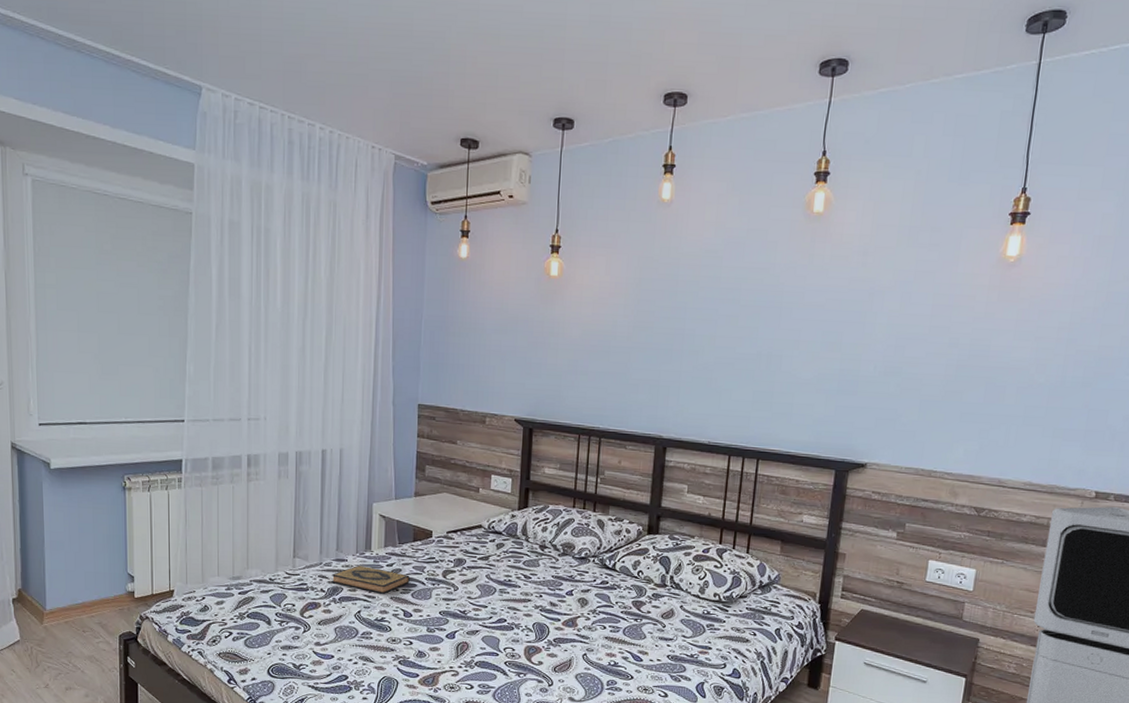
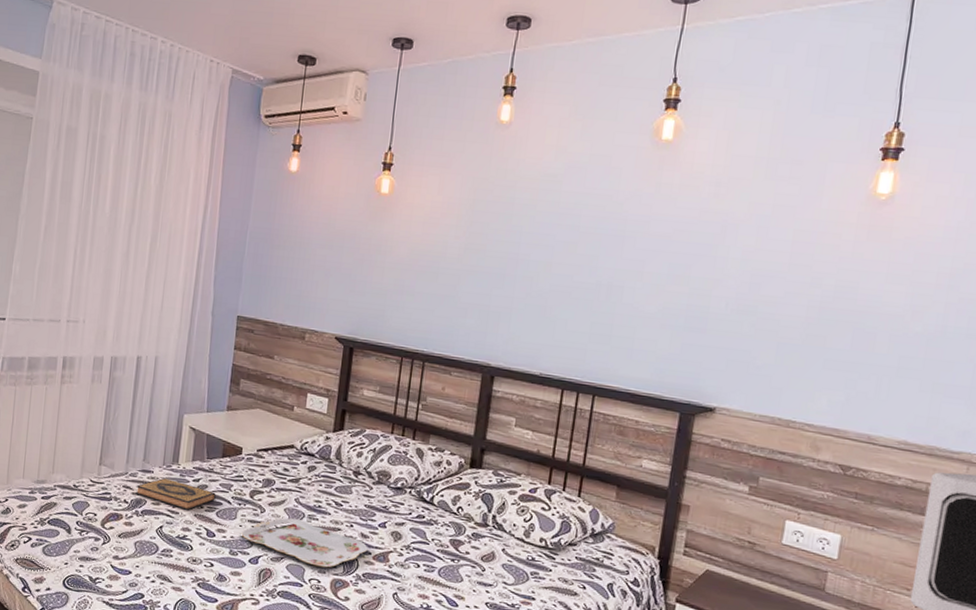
serving tray: none [437,594,557,637] -> present [241,518,368,568]

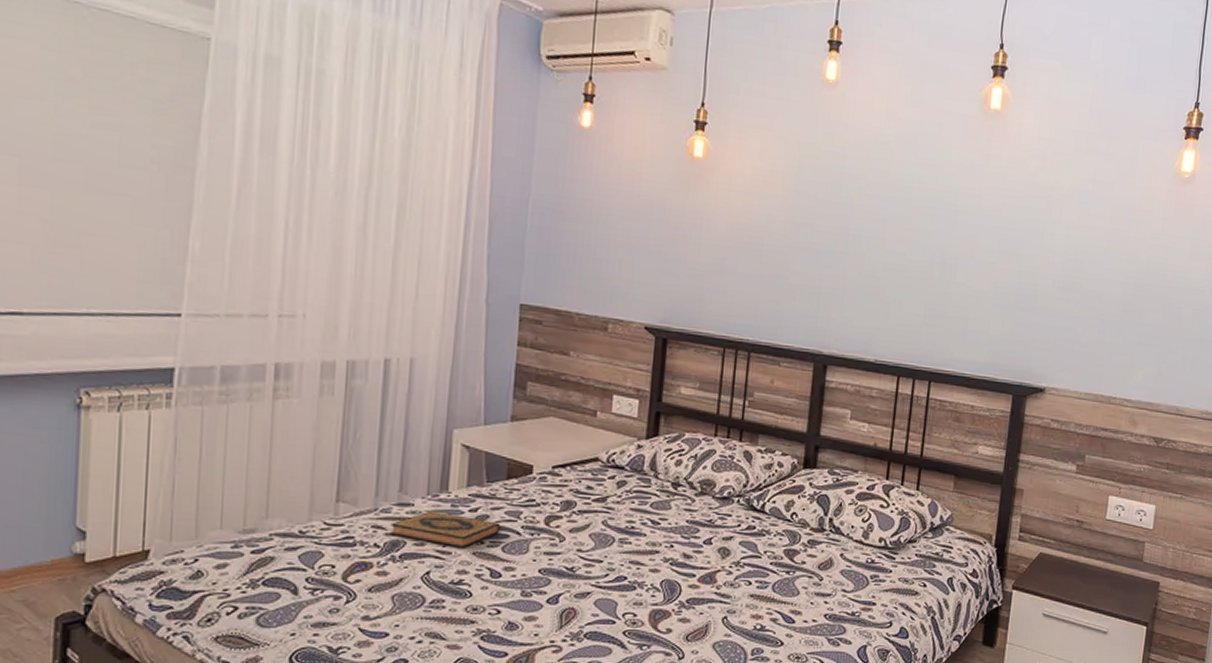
serving tray: present [241,518,368,568] -> none [535,545,692,598]

